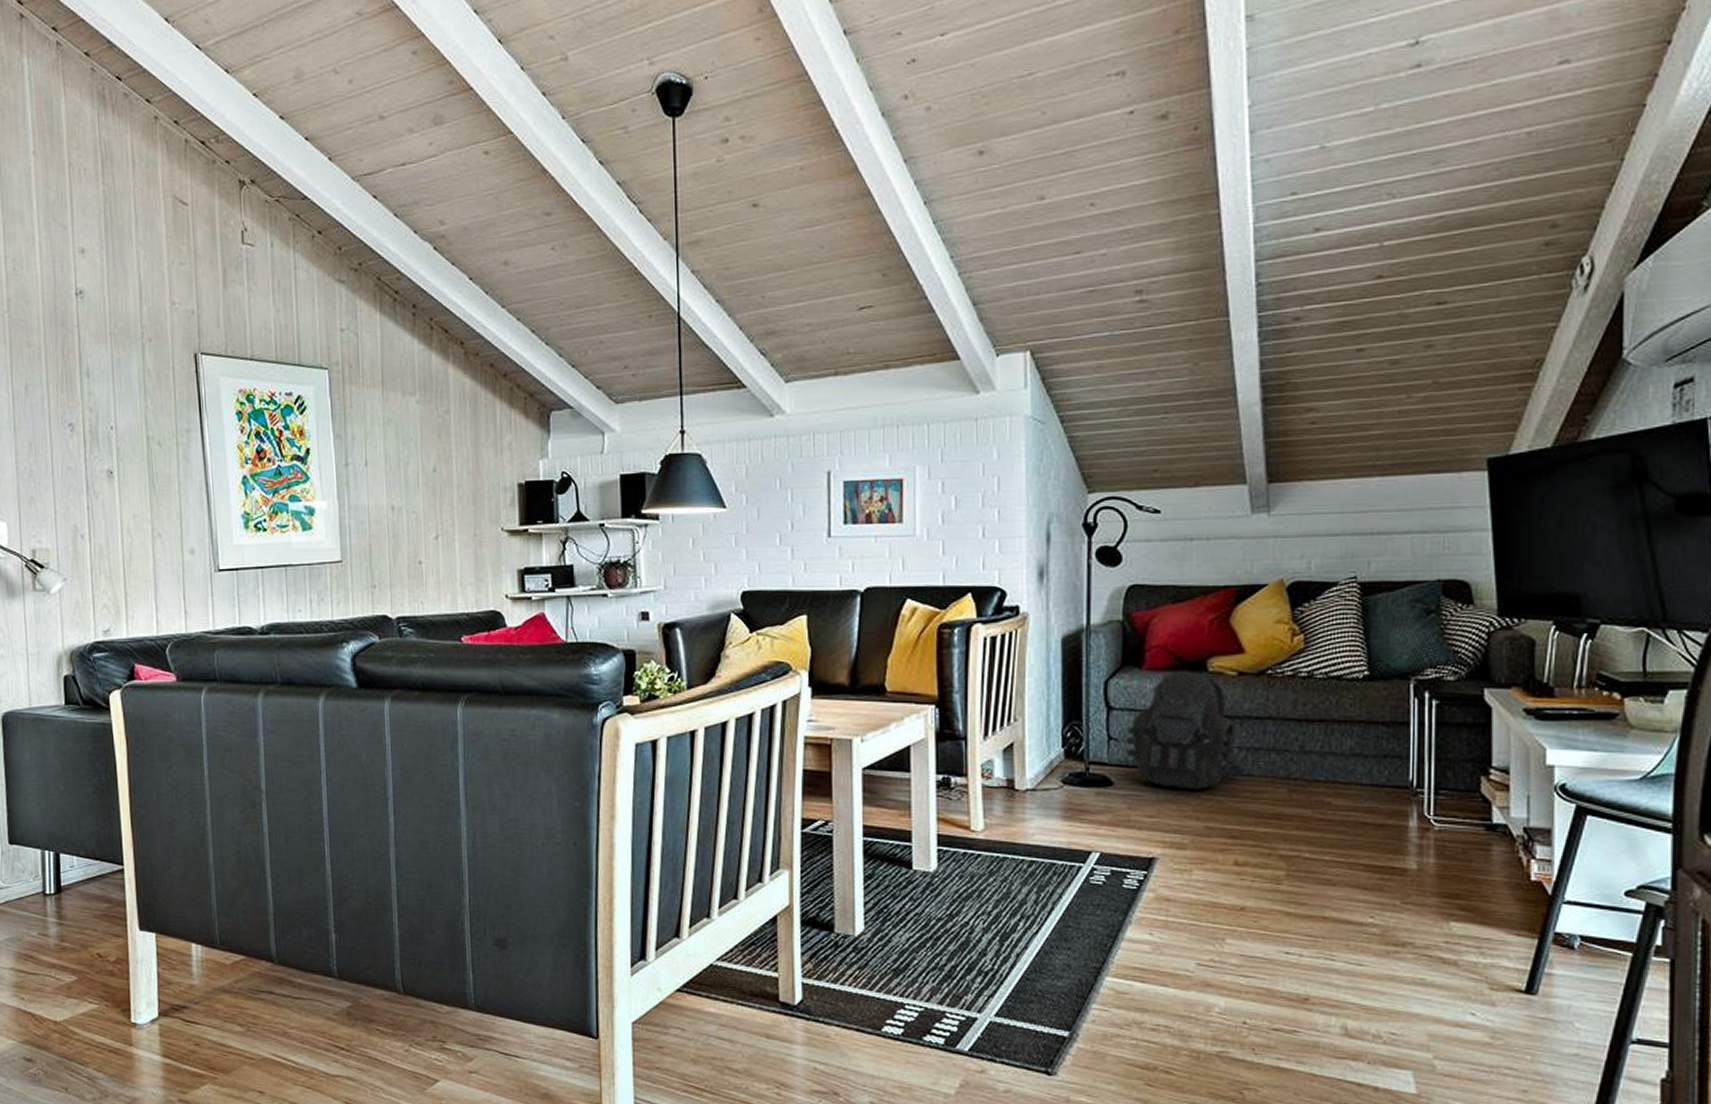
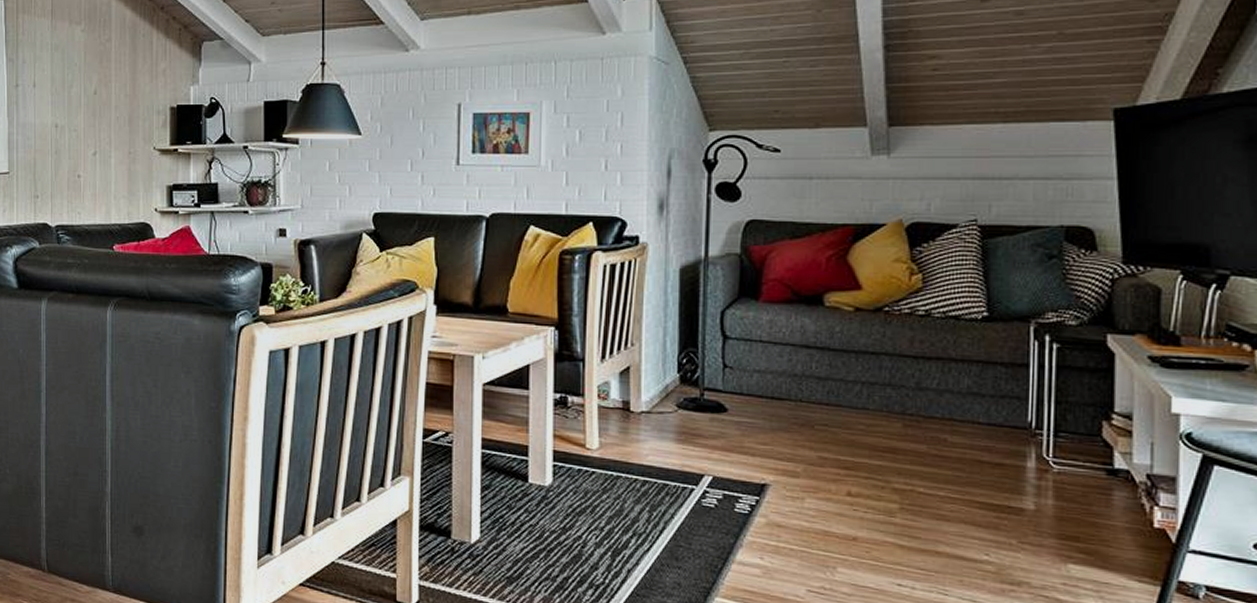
backpack: present [1126,671,1246,789] -> none [740,304,861,420]

